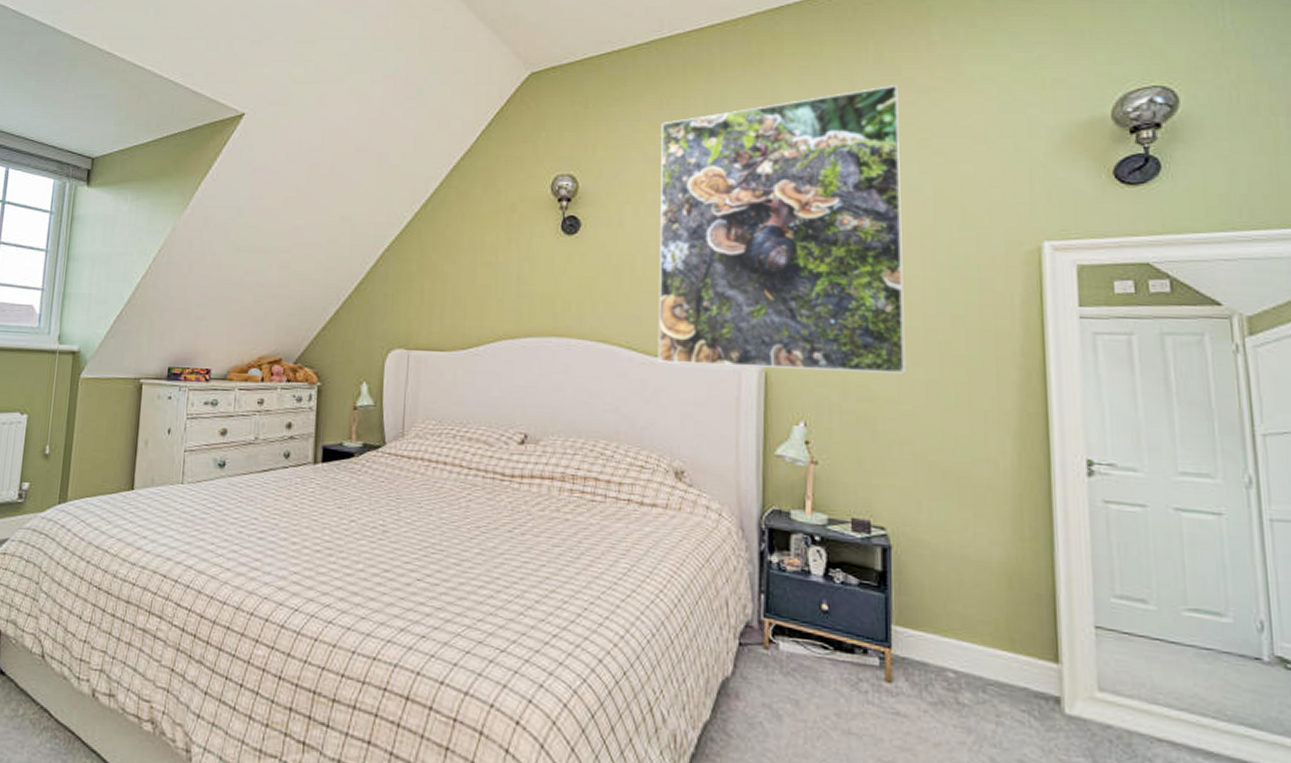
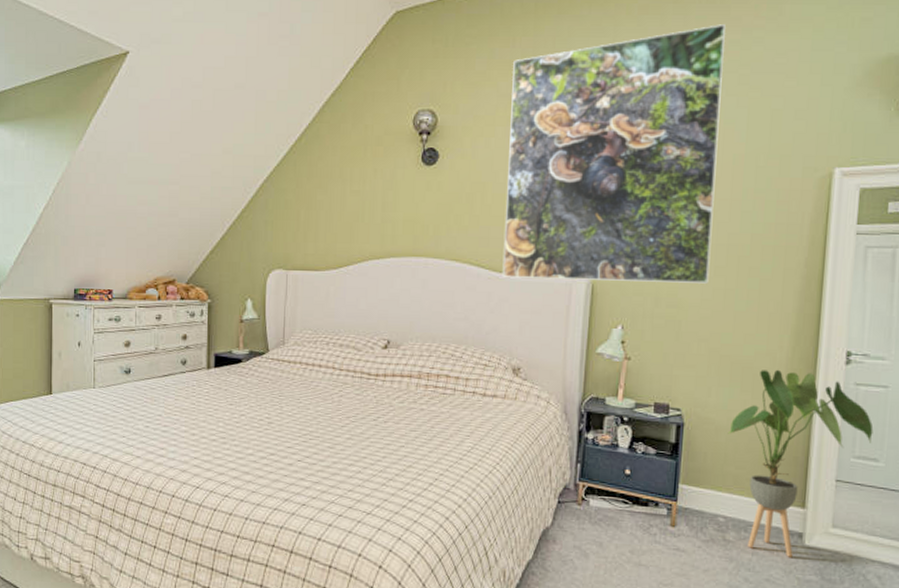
house plant: none [947,480,1135,731] -> present [727,369,874,557]

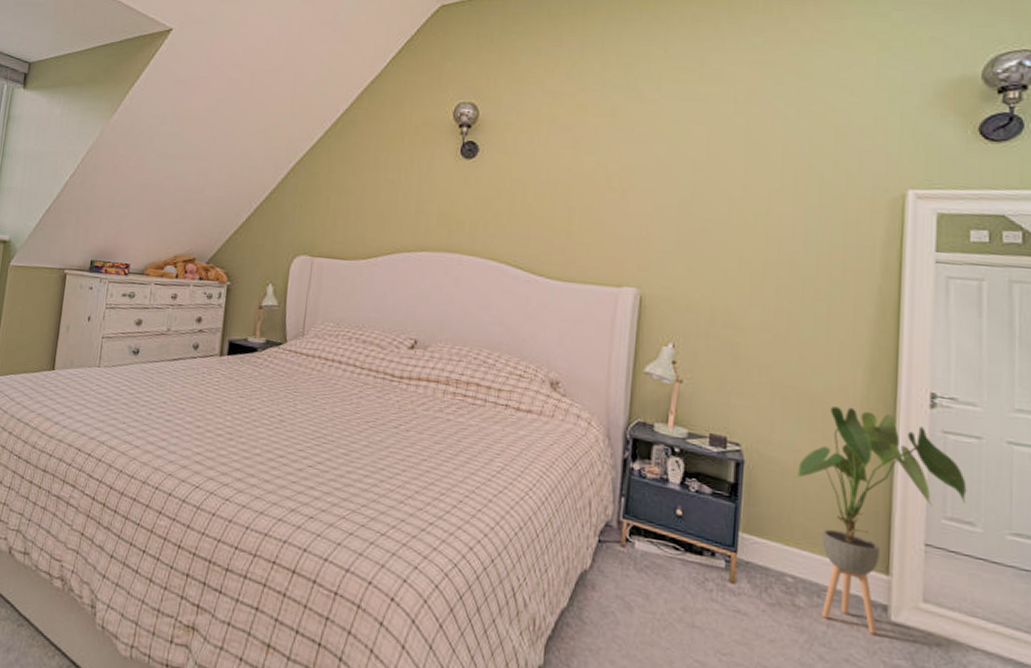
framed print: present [502,24,725,284] -> none [541,35,784,305]

